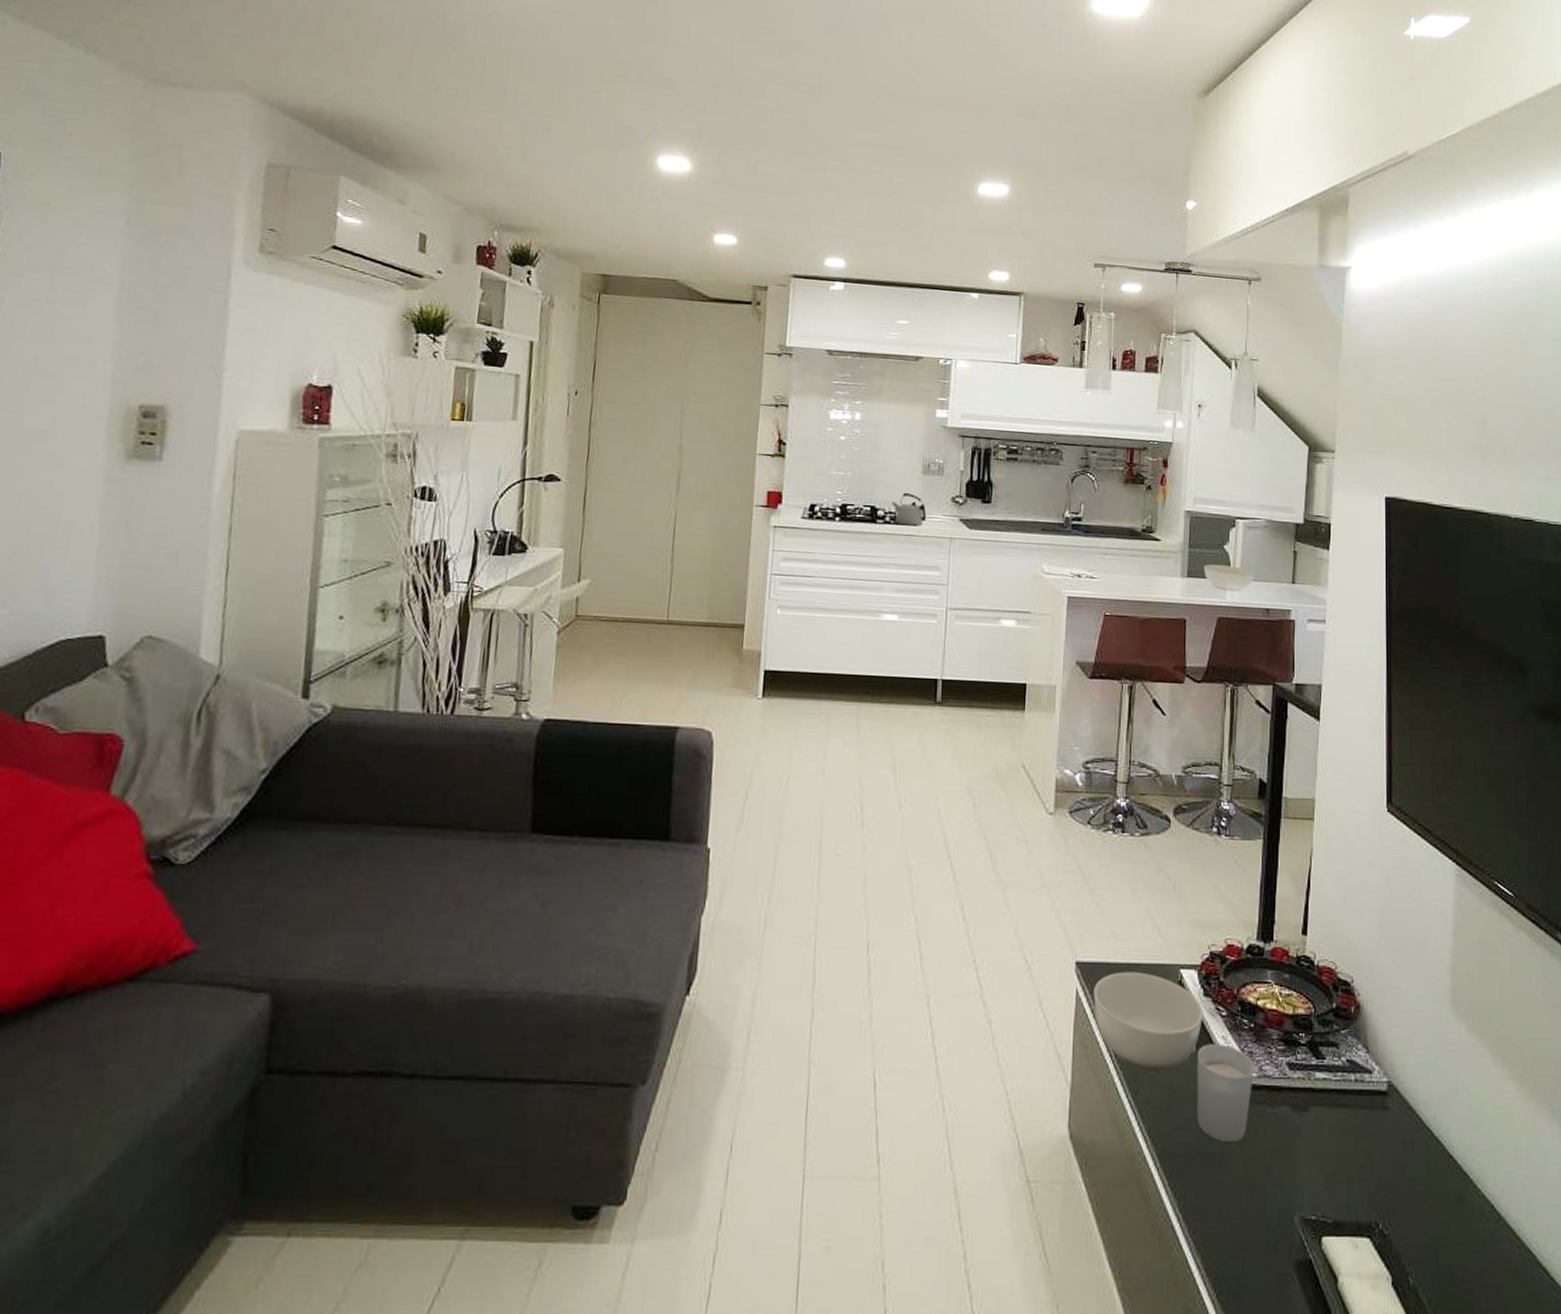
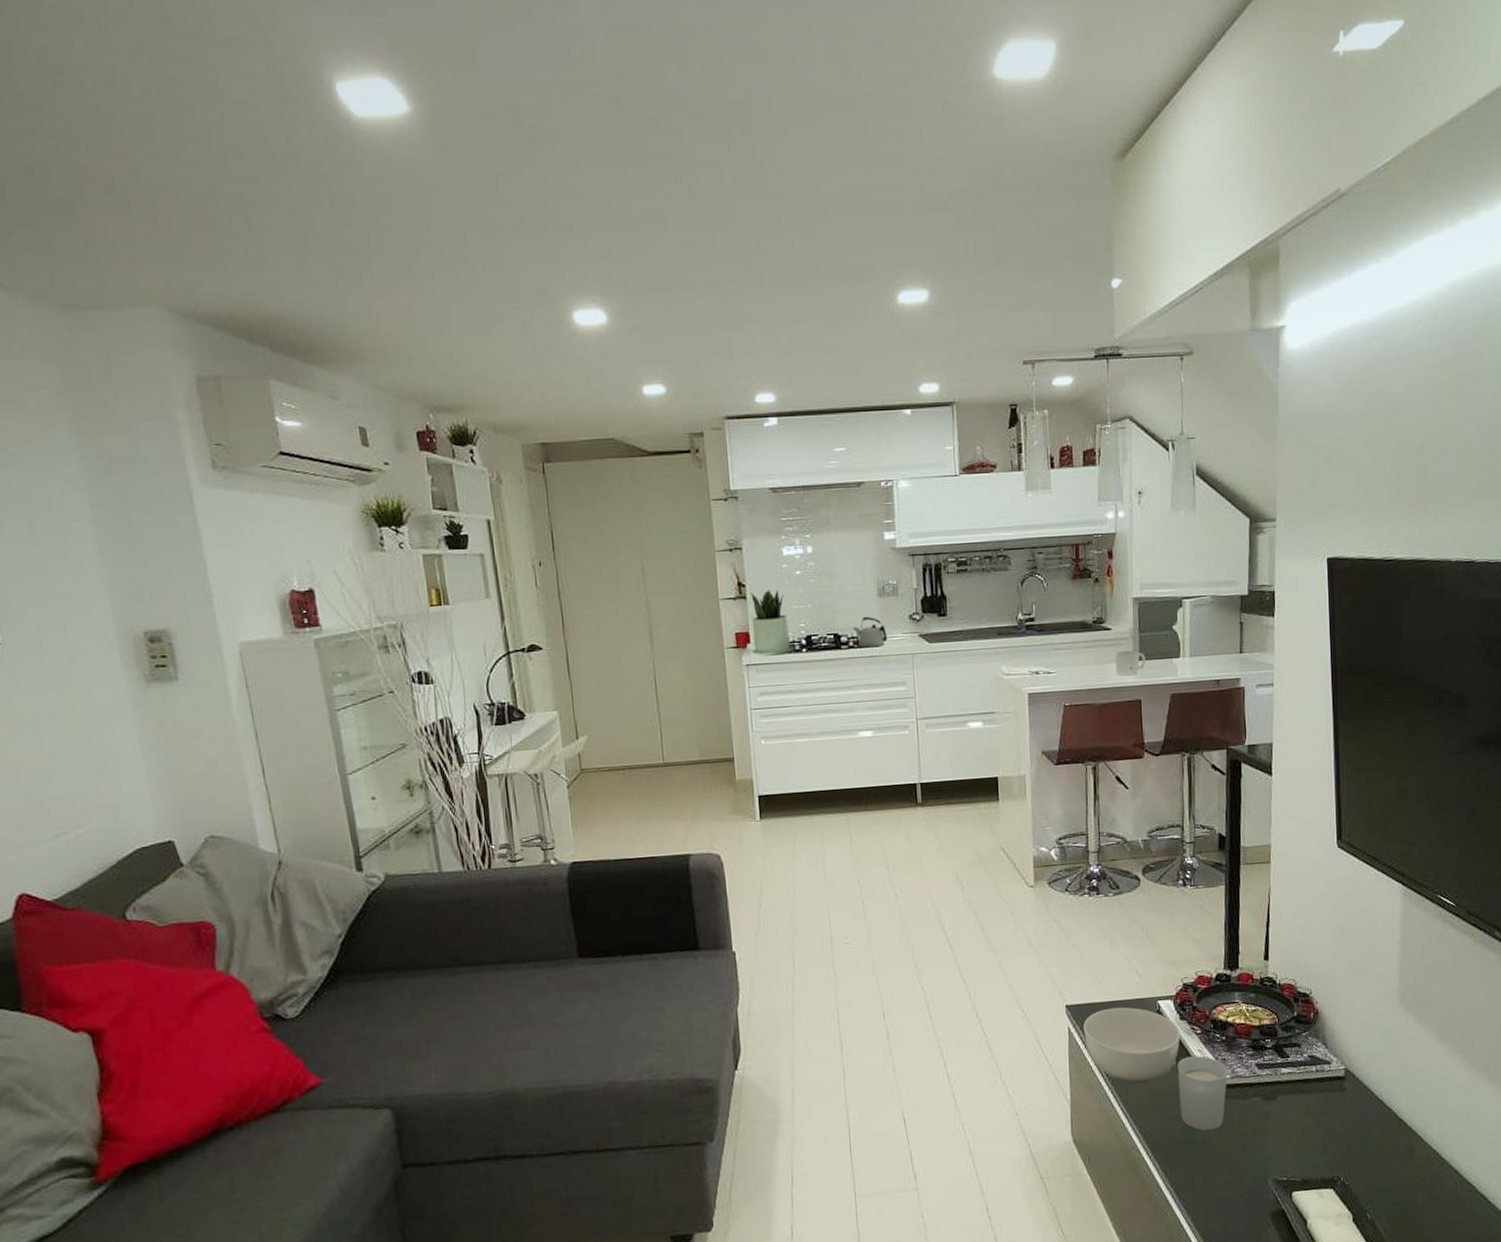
planter: none [781,451,827,521] -> present [750,589,794,657]
mug: none [1162,564,1194,593] -> present [1115,650,1146,677]
bowl: present [1203,564,1255,592] -> none [1154,644,1204,669]

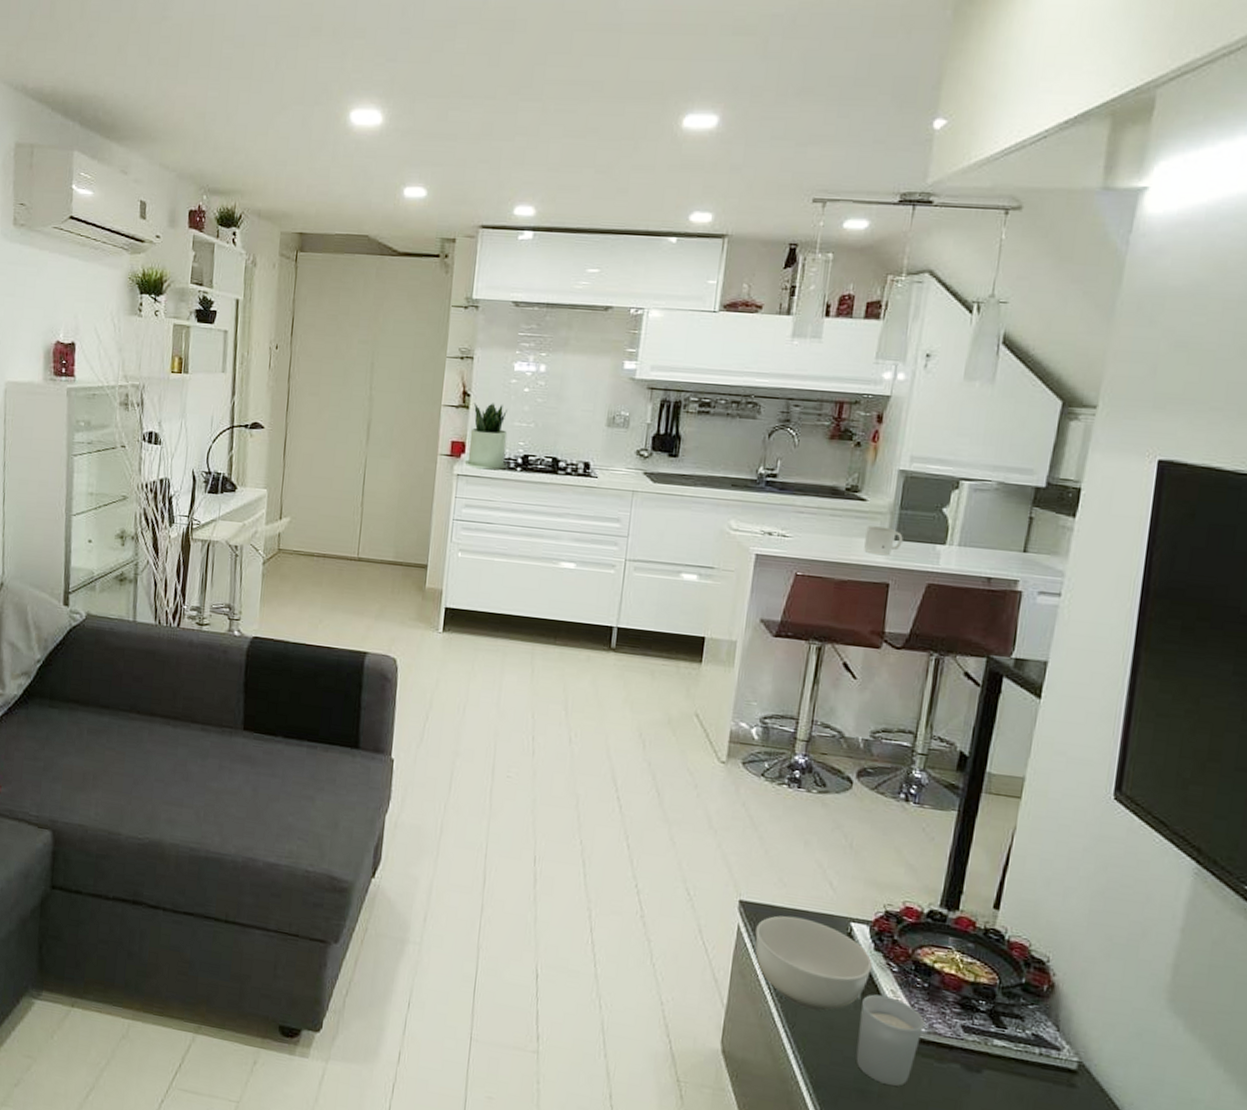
kettle: present [852,616,888,649] -> none [573,444,610,479]

